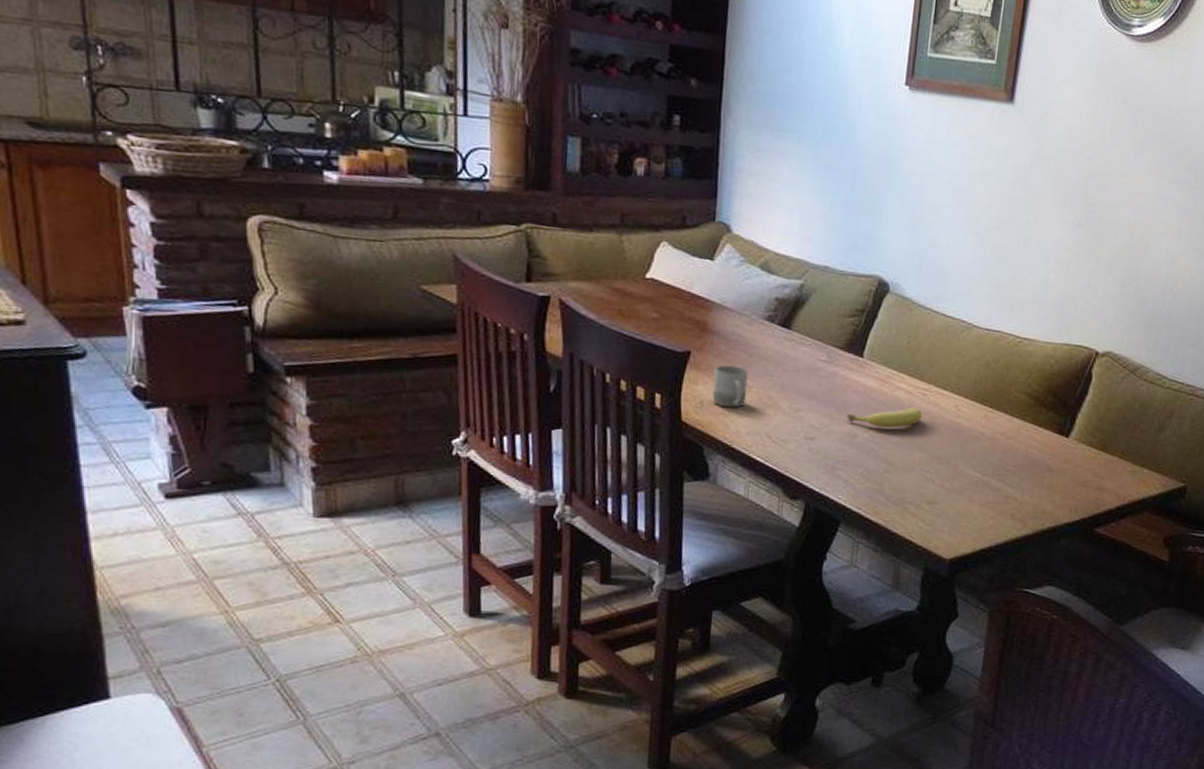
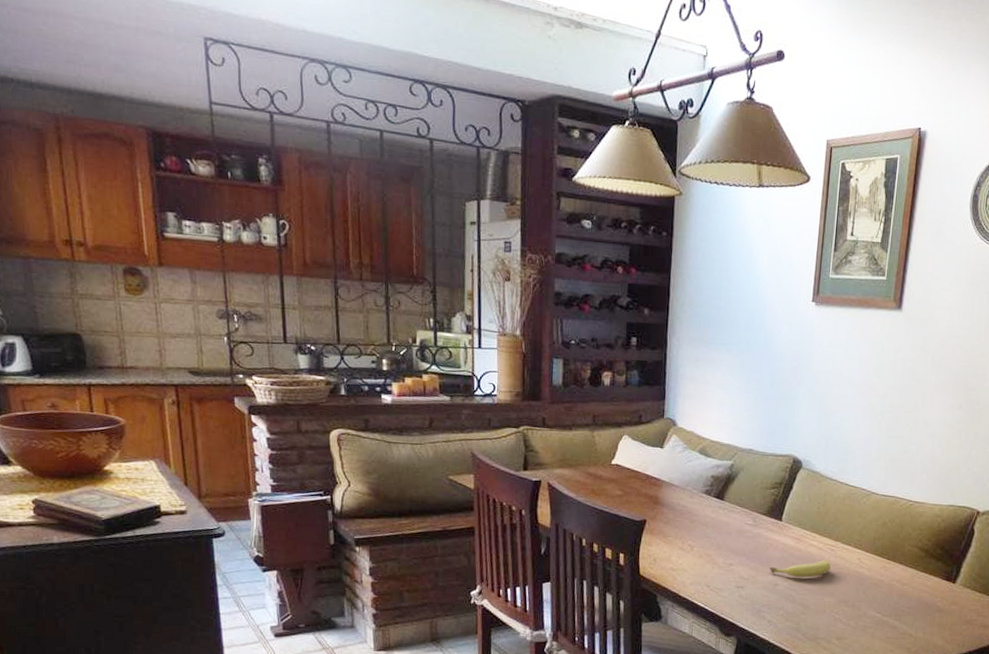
cup: present [712,364,749,408] -> none [663,530,691,564]

